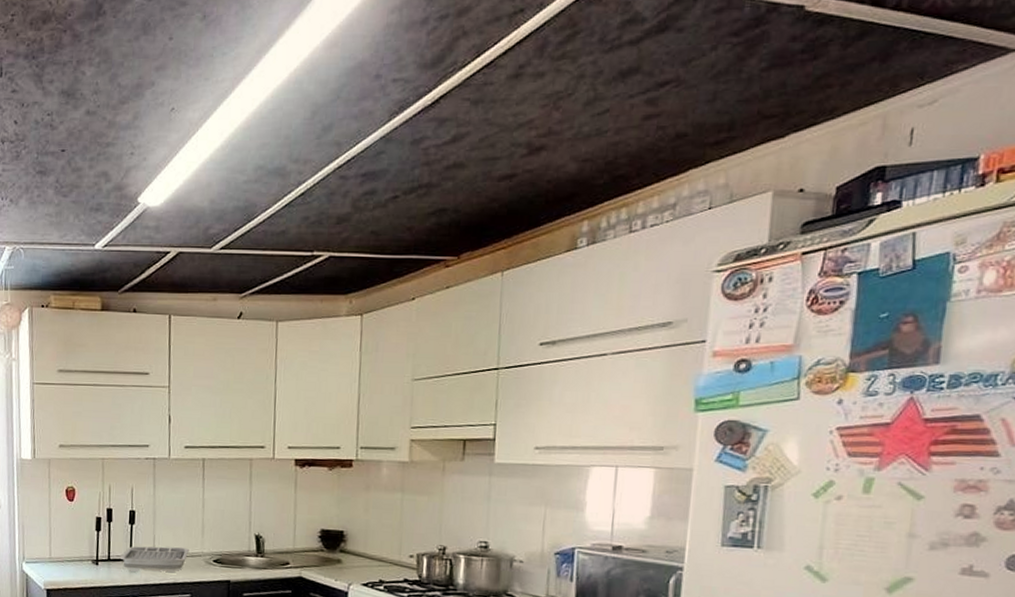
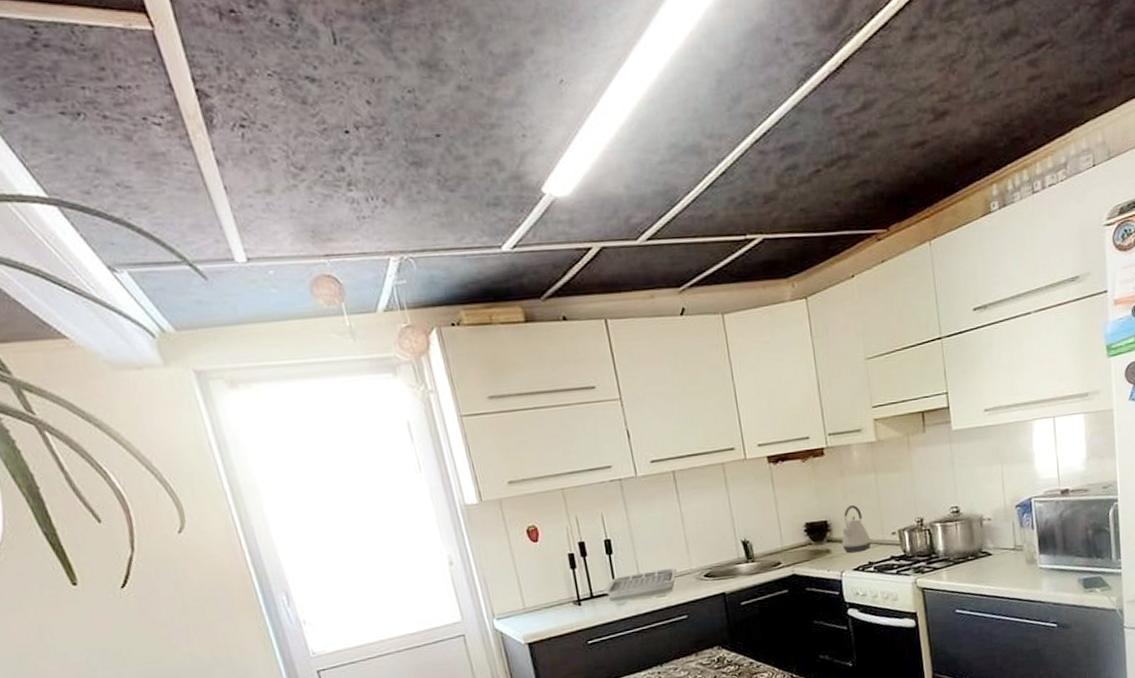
kettle: none [355,520,386,569] -> present [842,505,871,553]

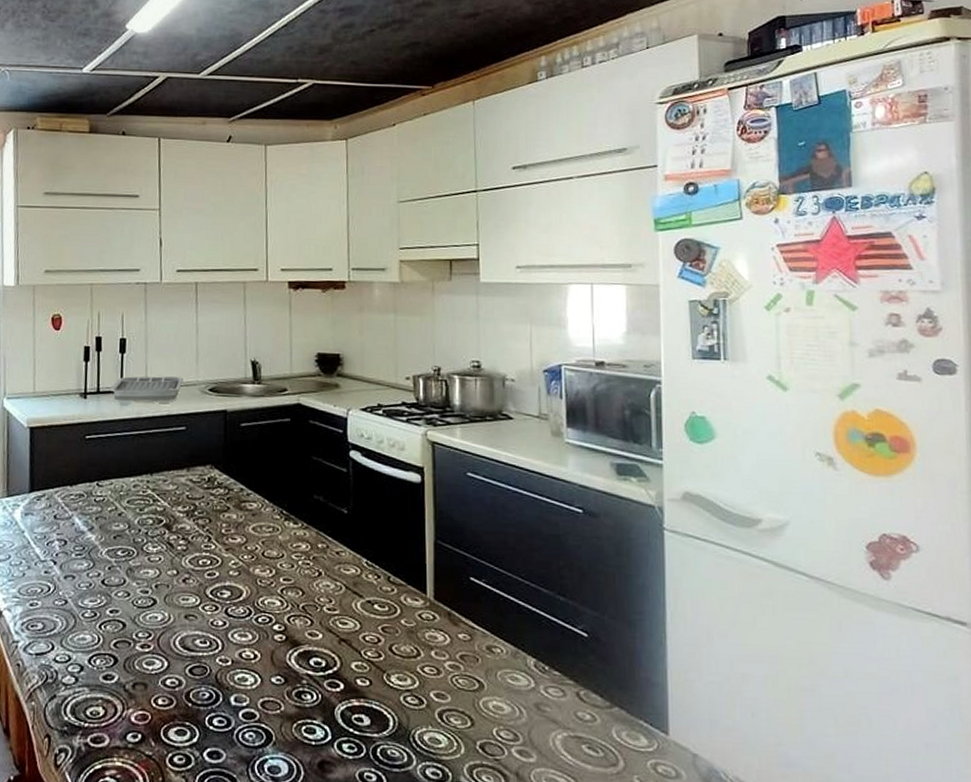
kettle: present [842,505,871,553] -> none [352,343,383,392]

